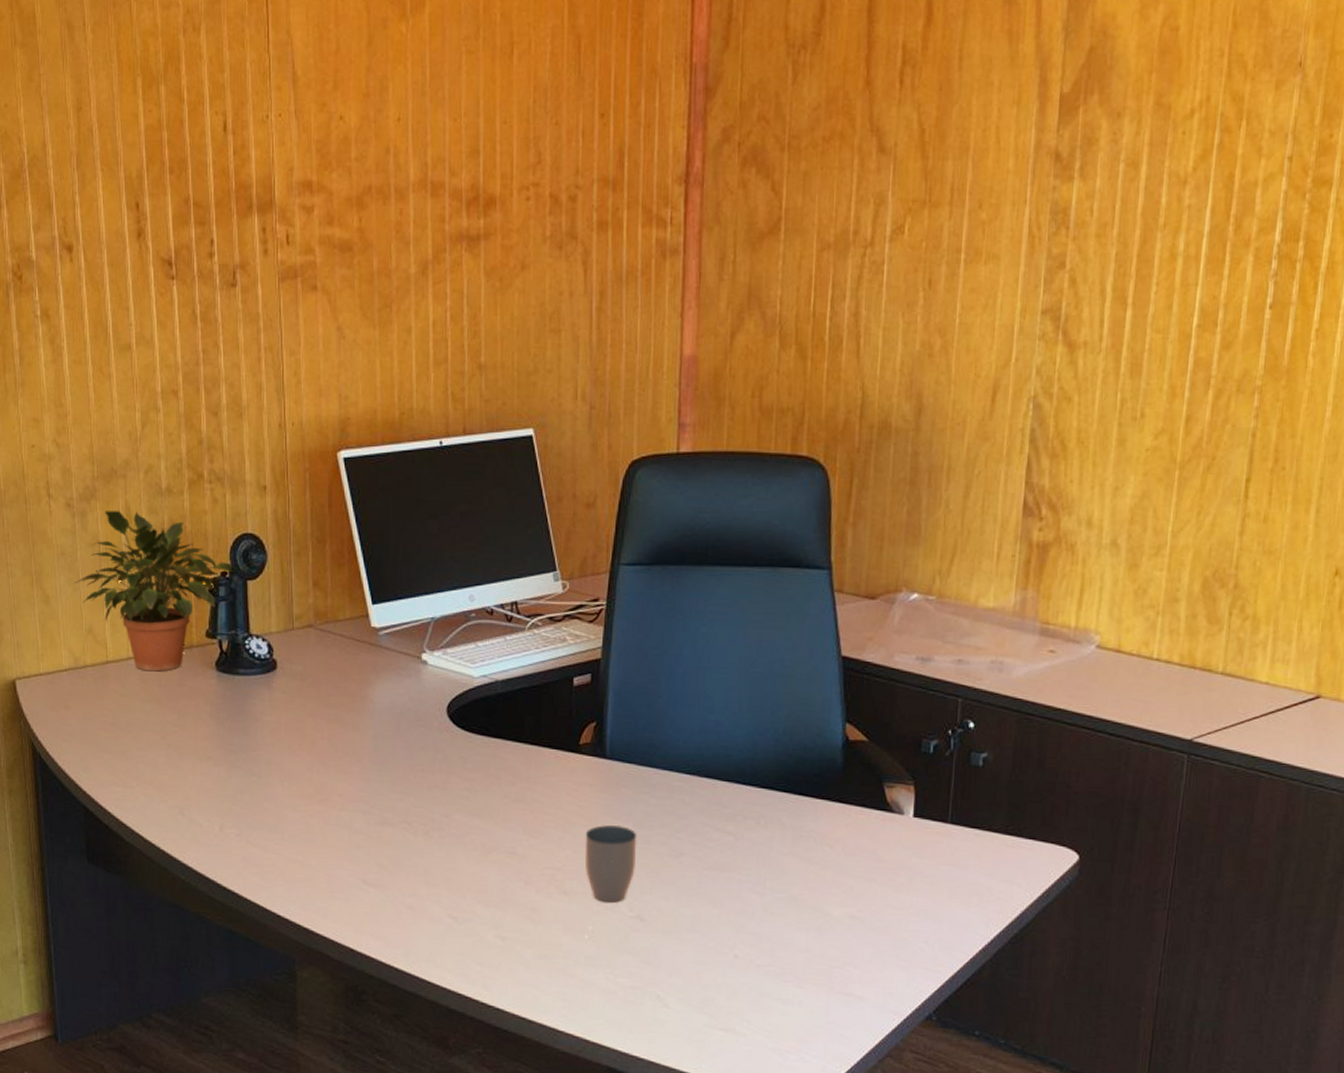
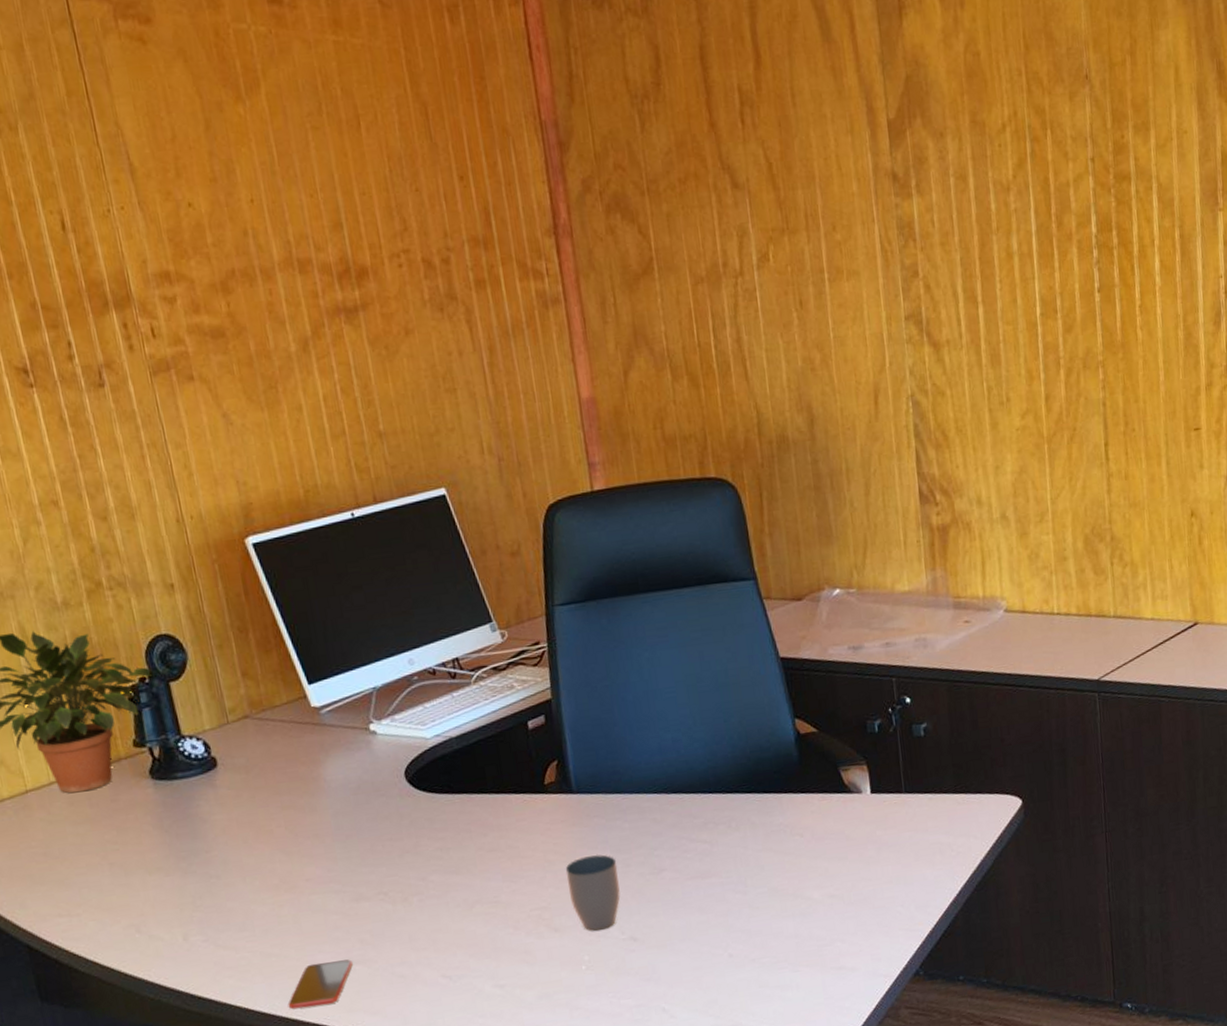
smartphone: none [302,877,367,920] -> present [288,959,353,1010]

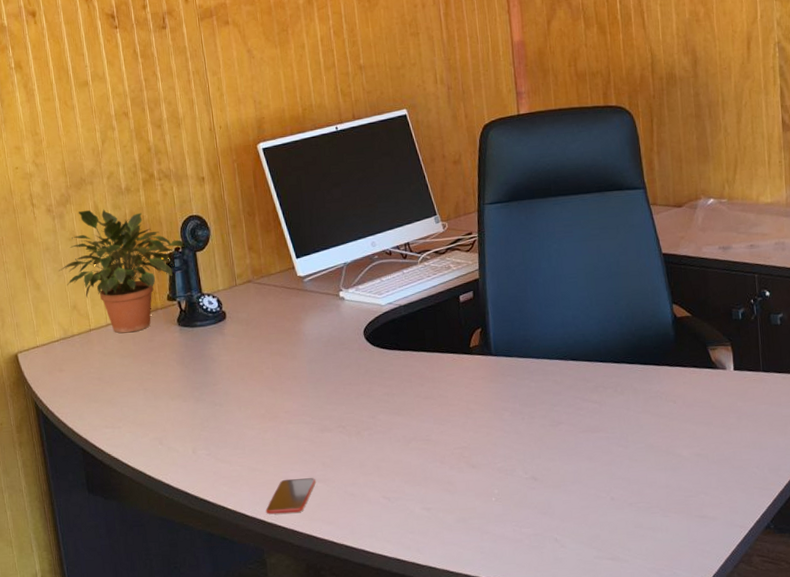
mug: present [565,854,621,931] -> none [483,406,526,469]

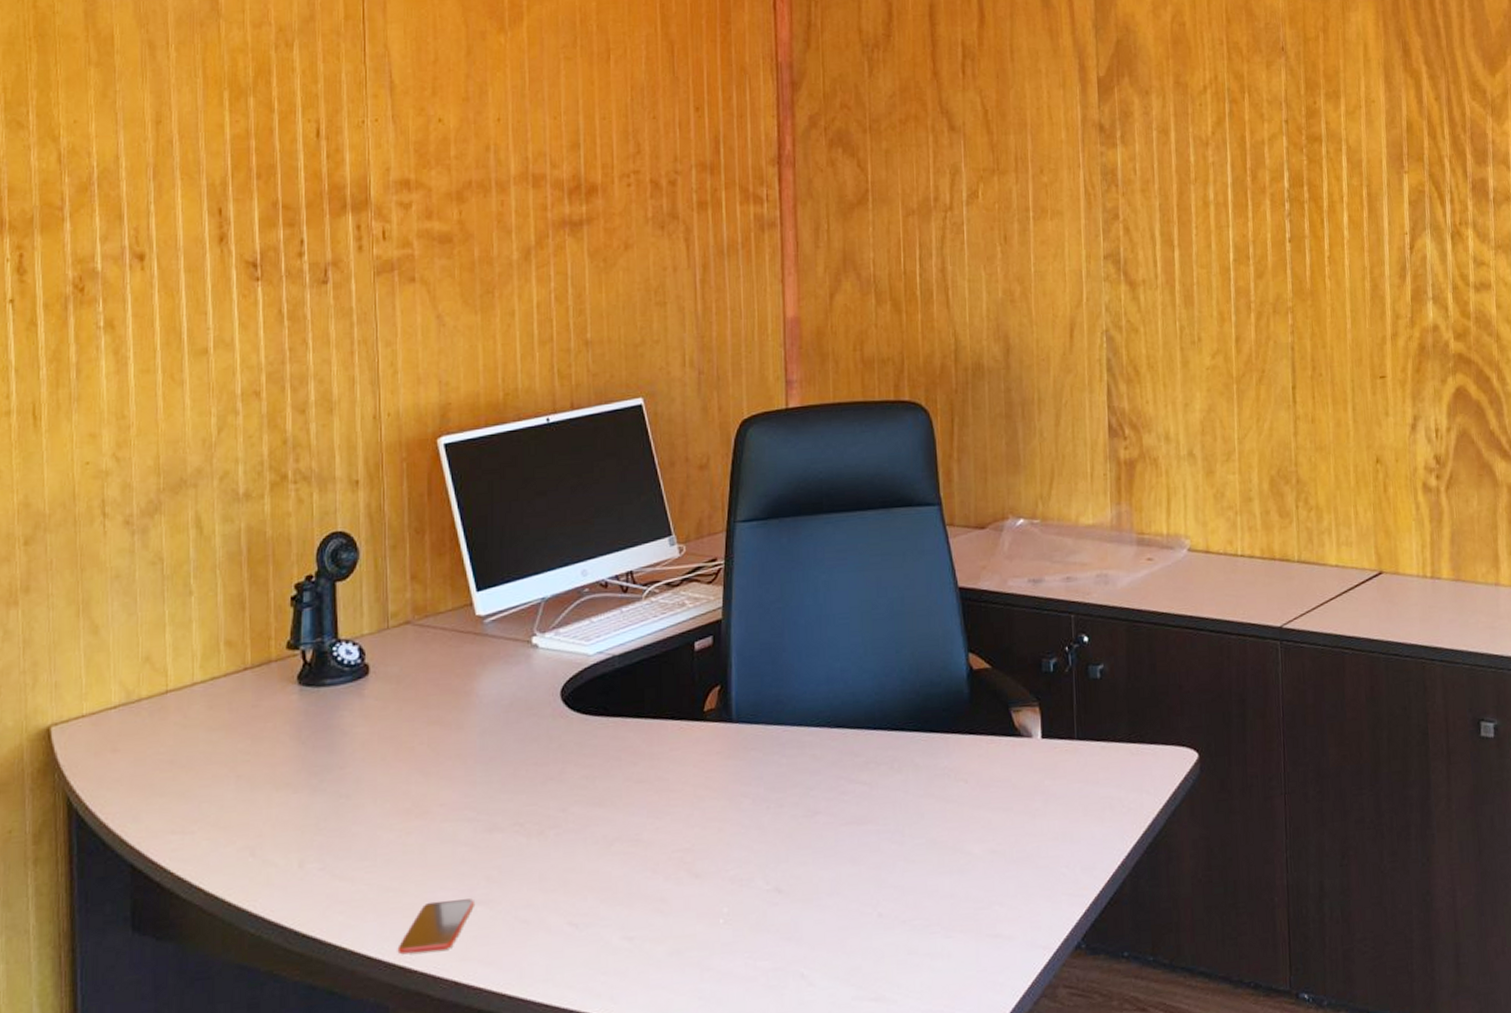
potted plant: present [58,209,187,333] -> none [129,522,324,696]

